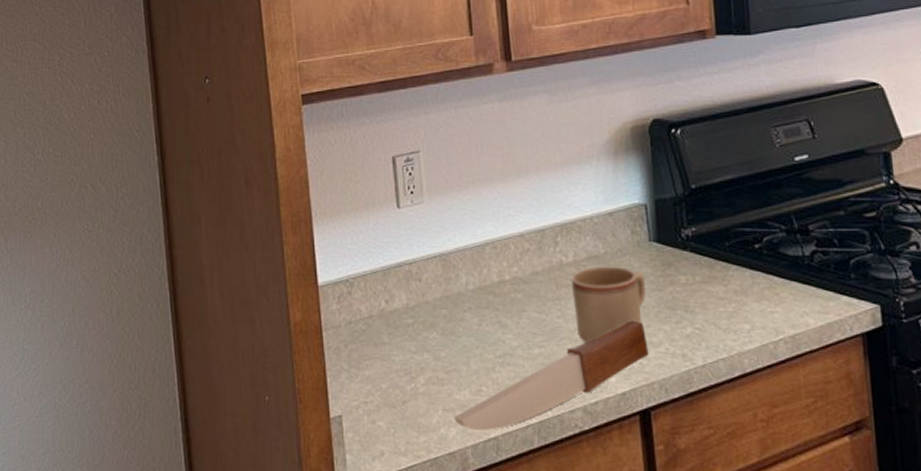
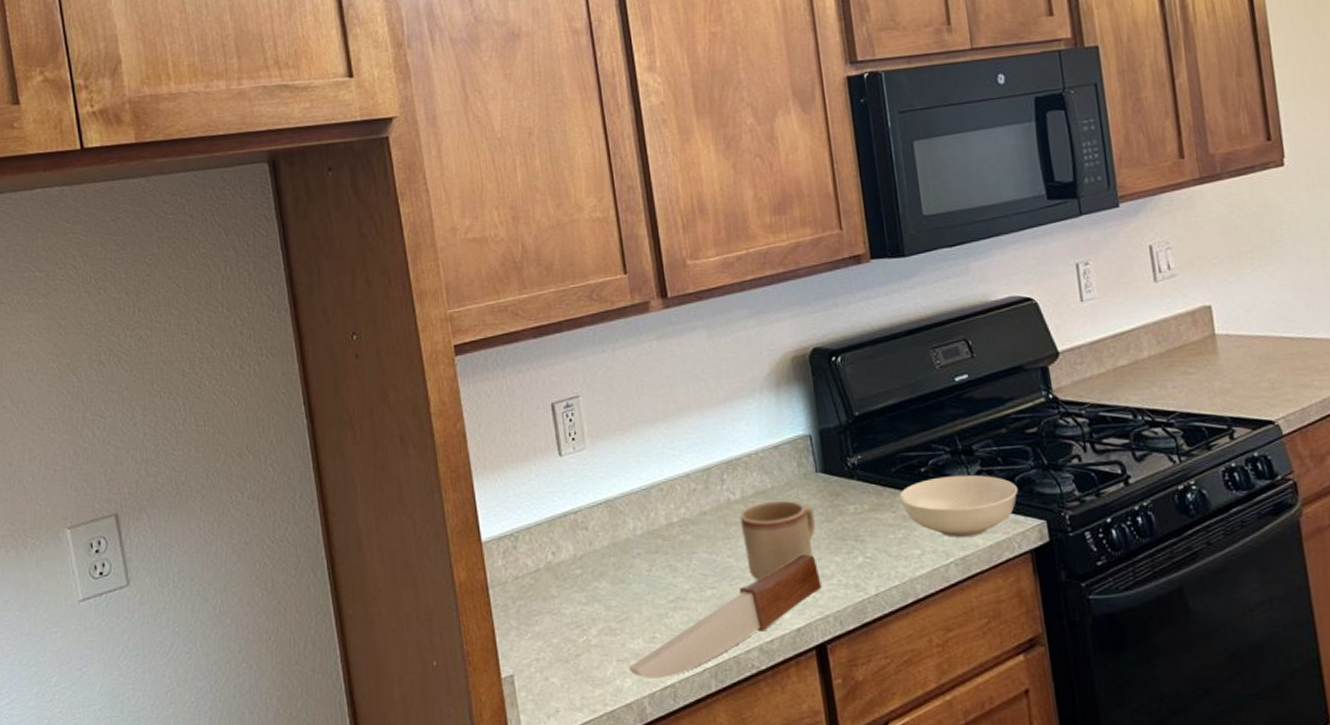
bowl: none [731,254,853,315] -> present [898,474,1019,537]

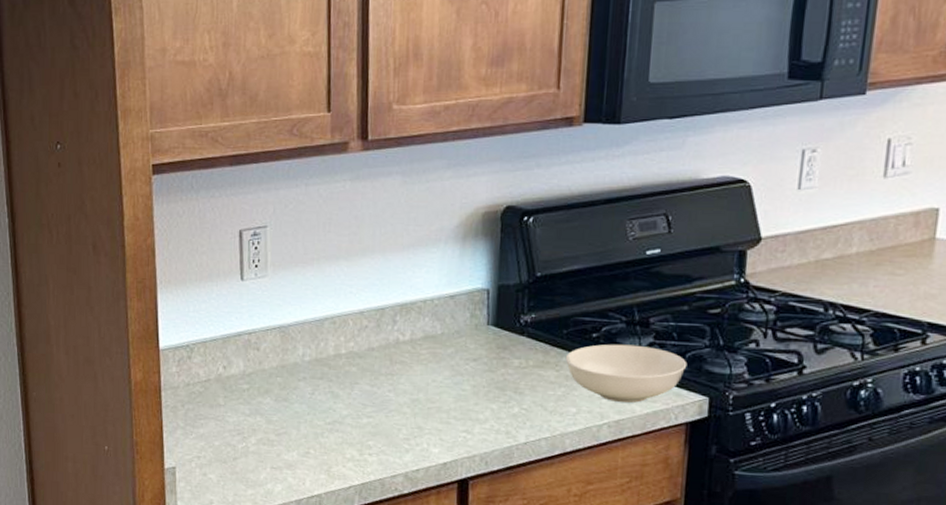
kitchen knife: present [629,553,822,679] -> none [281,397,474,488]
mug: present [739,500,816,581] -> none [405,346,479,416]

